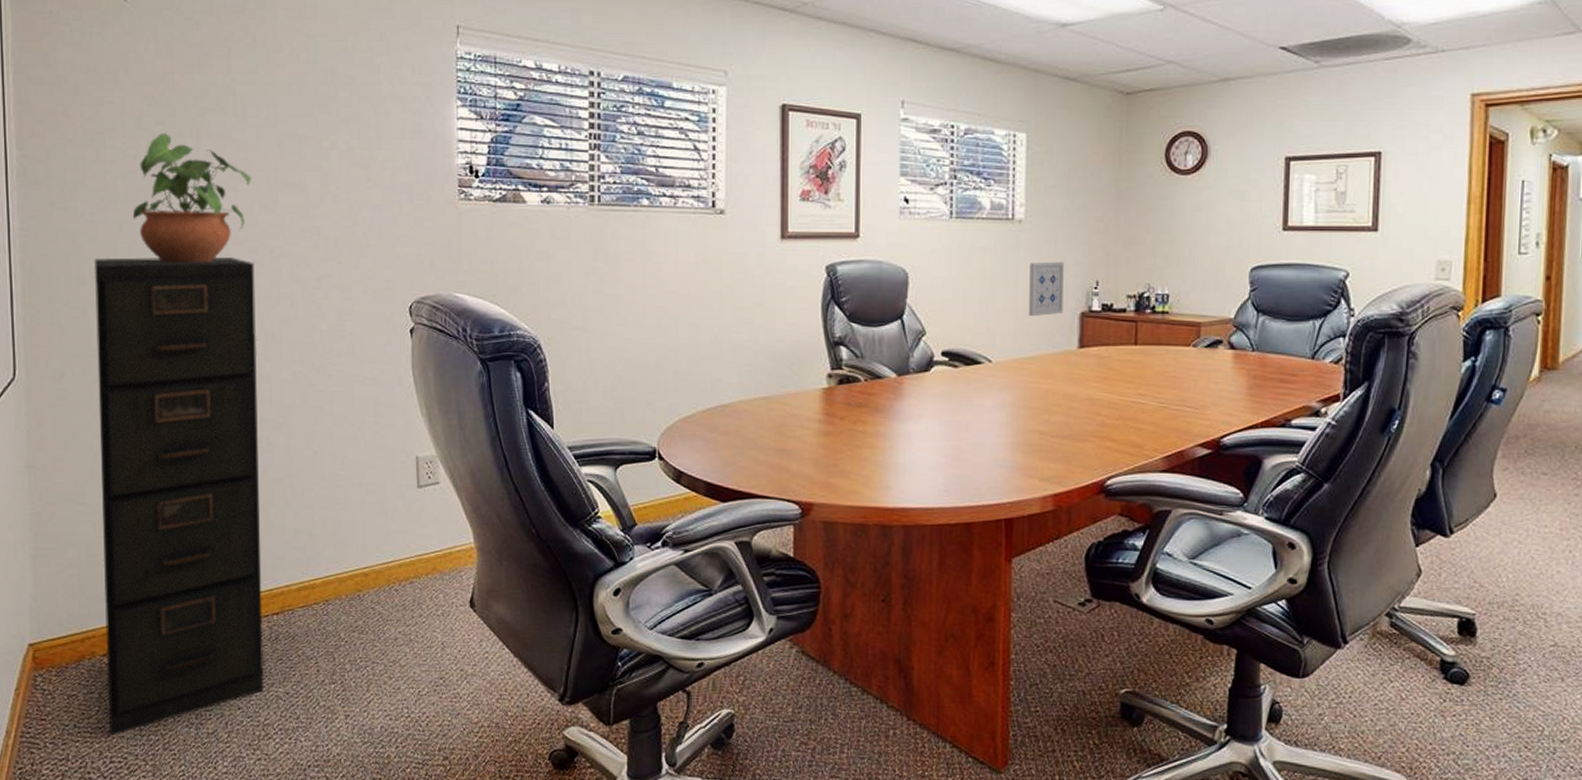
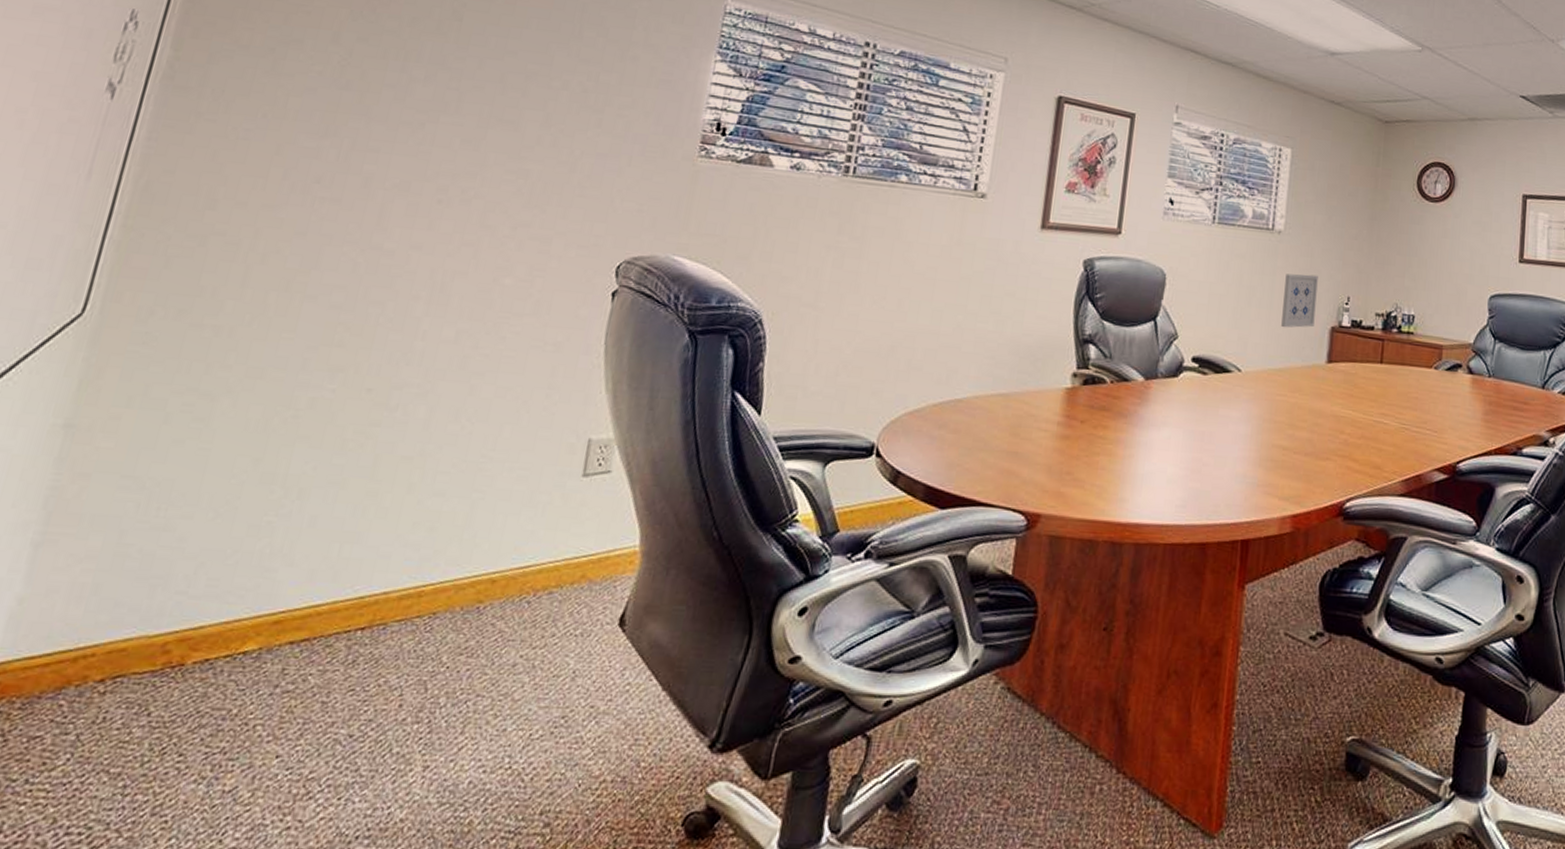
filing cabinet: present [93,257,264,736] -> none [76,181,439,796]
potted plant: present [132,132,252,264] -> none [298,50,460,198]

